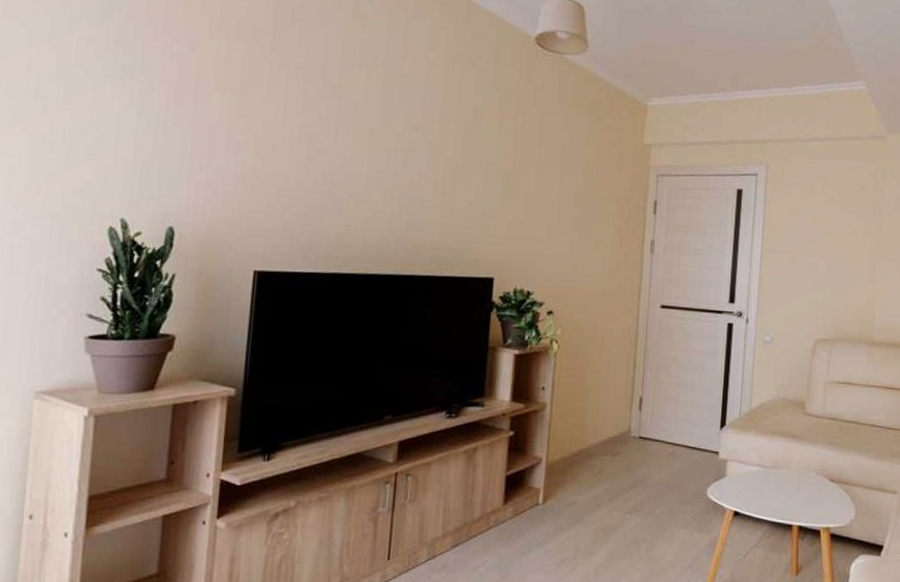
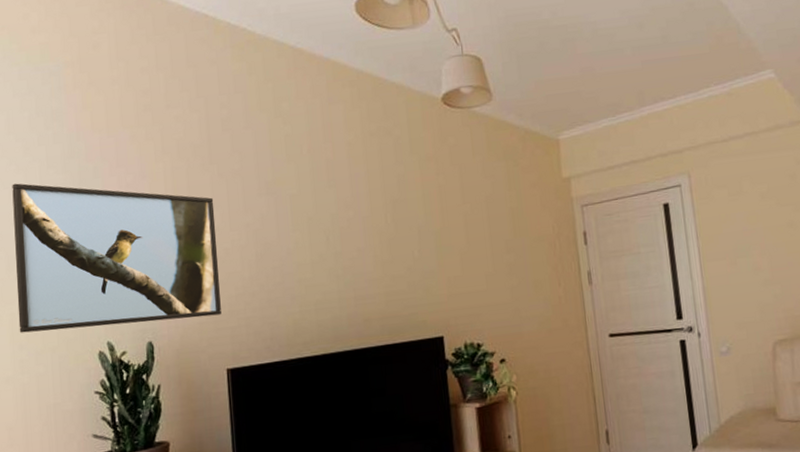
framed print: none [17,25,269,213] -> present [12,183,221,333]

